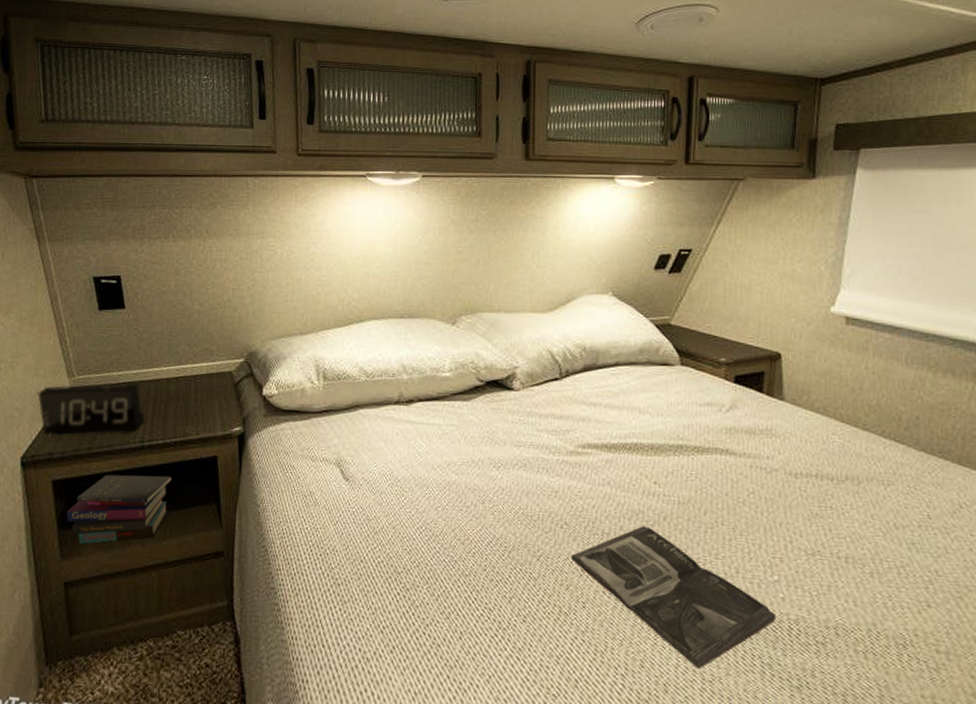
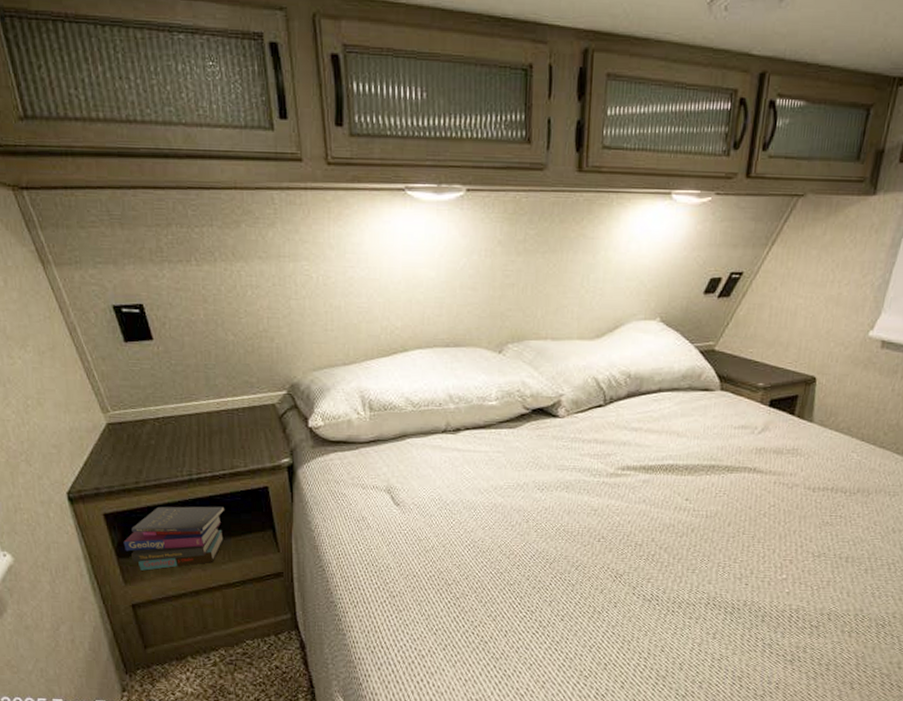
alarm clock: present [38,383,146,435] -> none [73,417,191,471]
magazine: present [570,526,777,669] -> none [605,537,781,650]

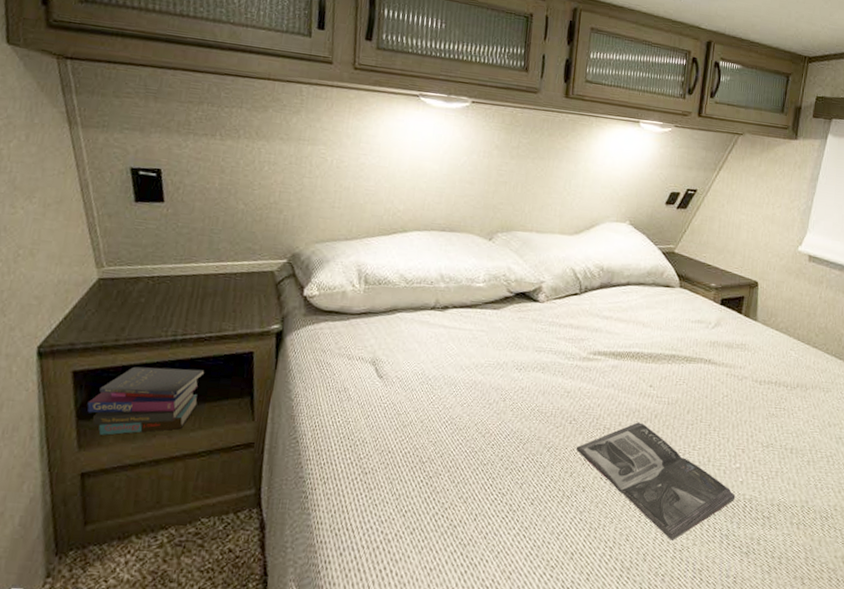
magazine: none [605,537,781,650] -> present [576,422,736,540]

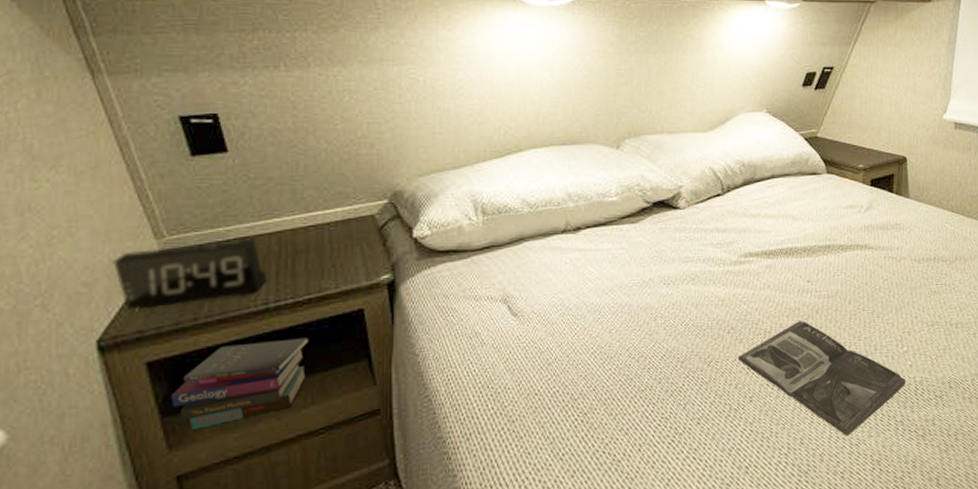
alarm clock: none [60,275,180,326] -> present [113,238,268,310]

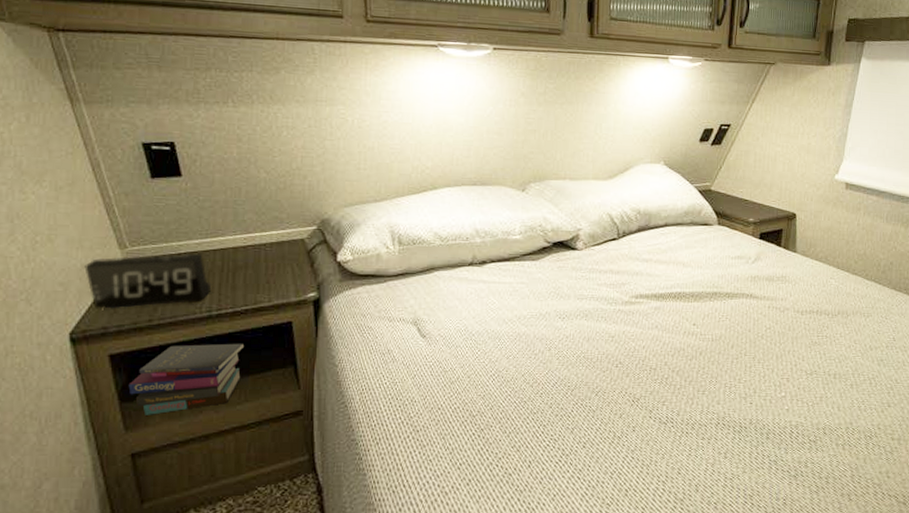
magazine: present [737,321,906,436] -> none [623,361,782,470]

